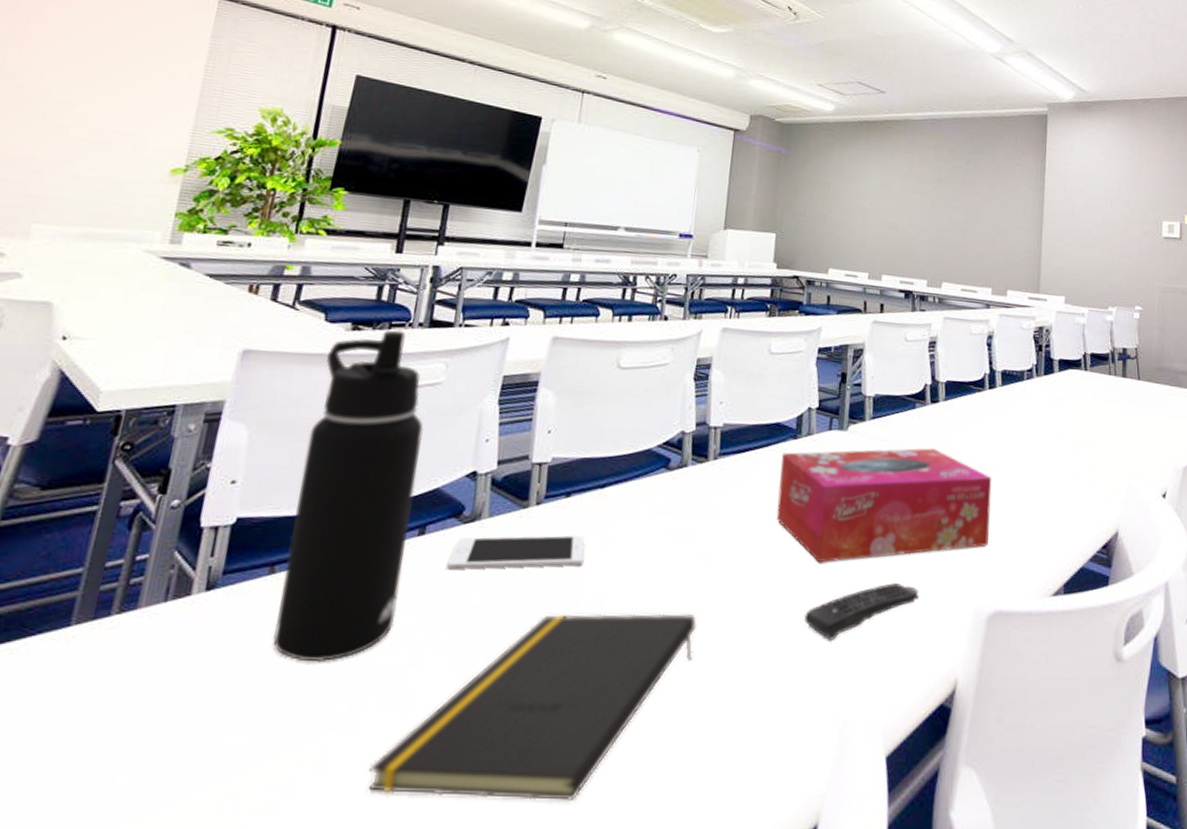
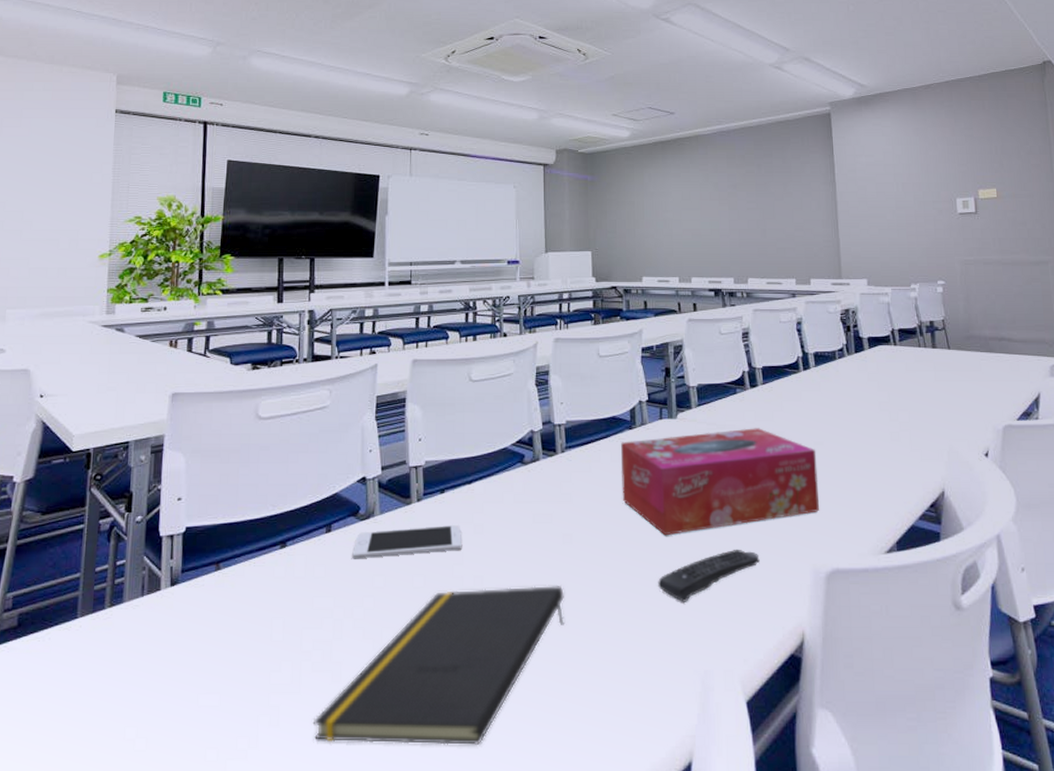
water bottle: present [273,329,423,663] -> none [226,366,319,639]

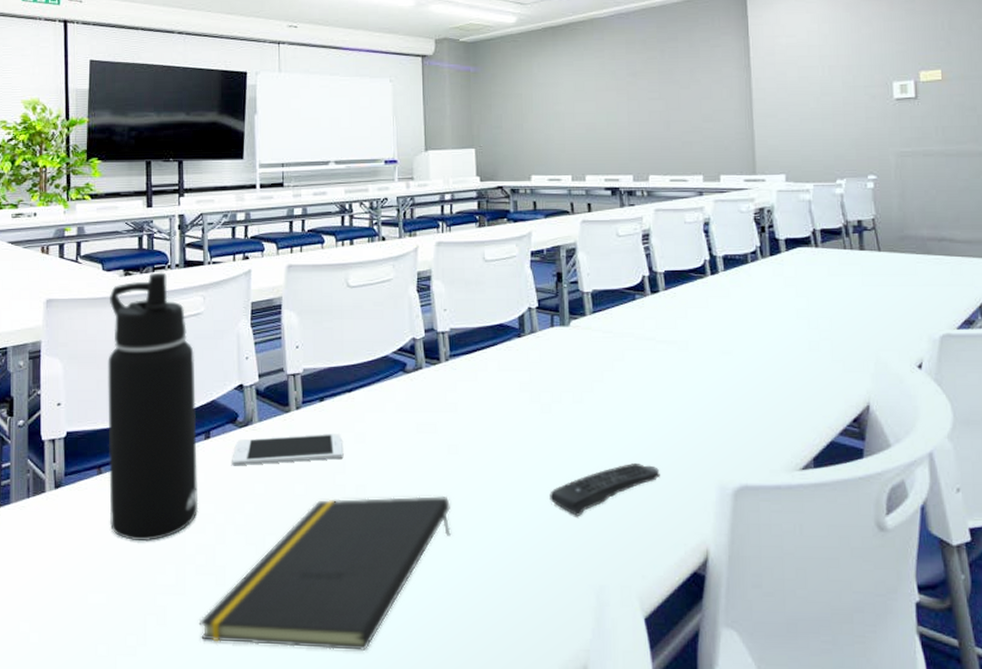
water bottle: none [226,366,319,639] -> present [108,272,199,542]
tissue box: present [620,428,819,536] -> none [509,336,726,448]

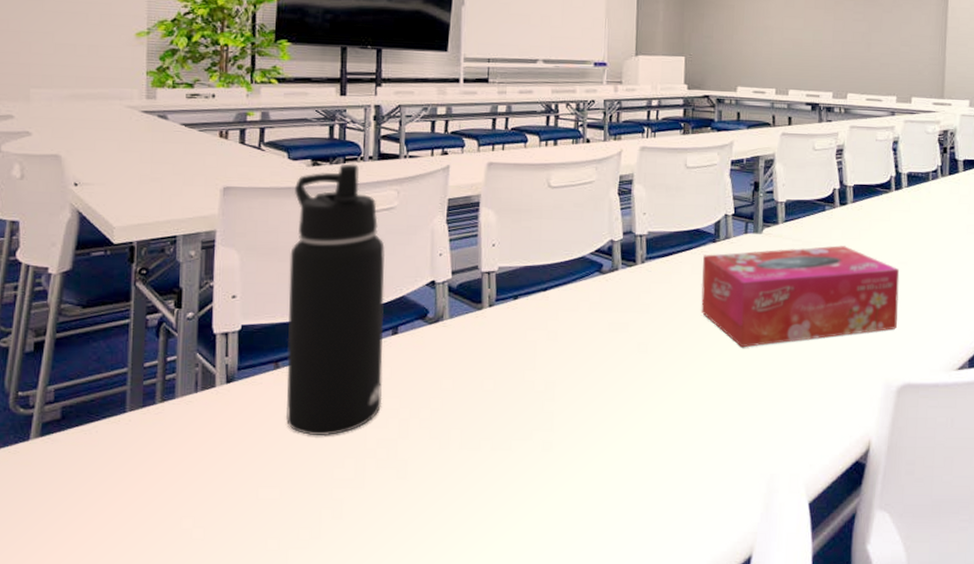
notepad: present [198,495,451,651] -> none [376,391,637,538]
cell phone: present [232,433,344,466] -> none [419,330,535,362]
tissue box: none [509,336,726,448] -> present [701,246,900,348]
remote control: present [550,463,660,516] -> none [731,363,834,411]

